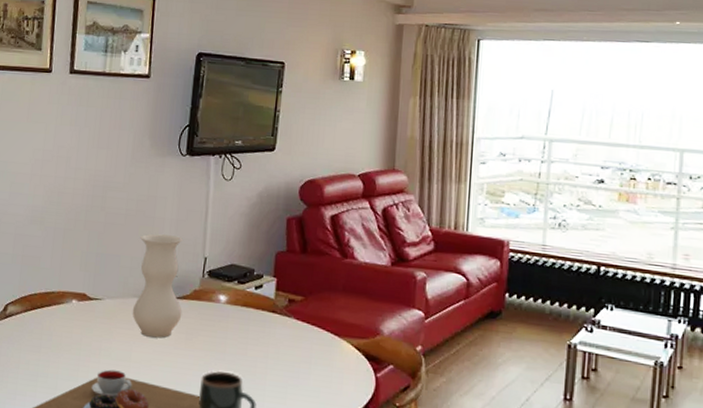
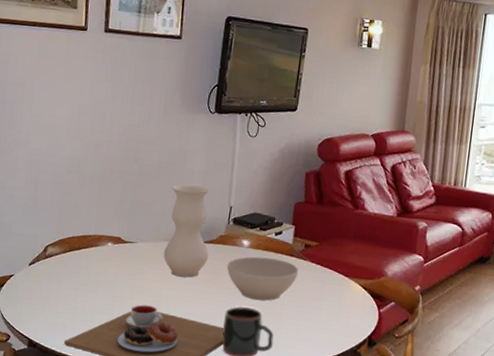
bowl: none [202,313,282,364] -> present [227,256,298,301]

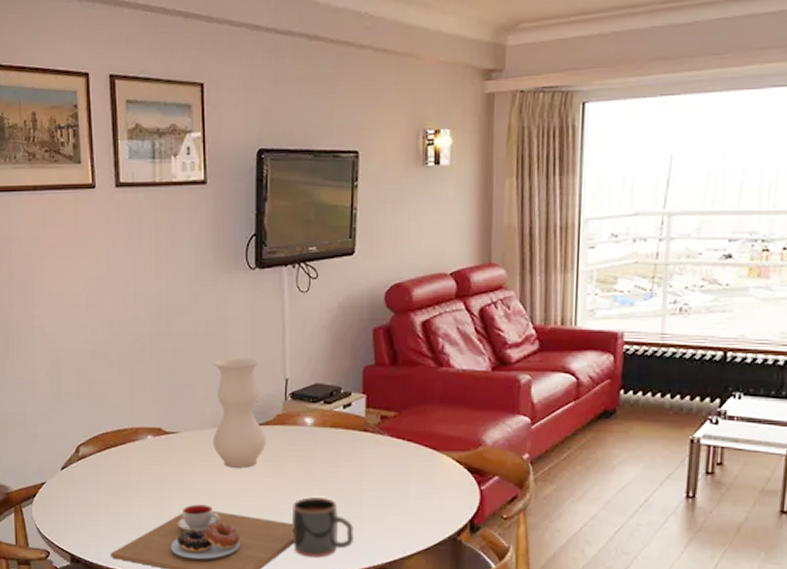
bowl: present [227,256,298,301] -> none [289,436,375,488]

